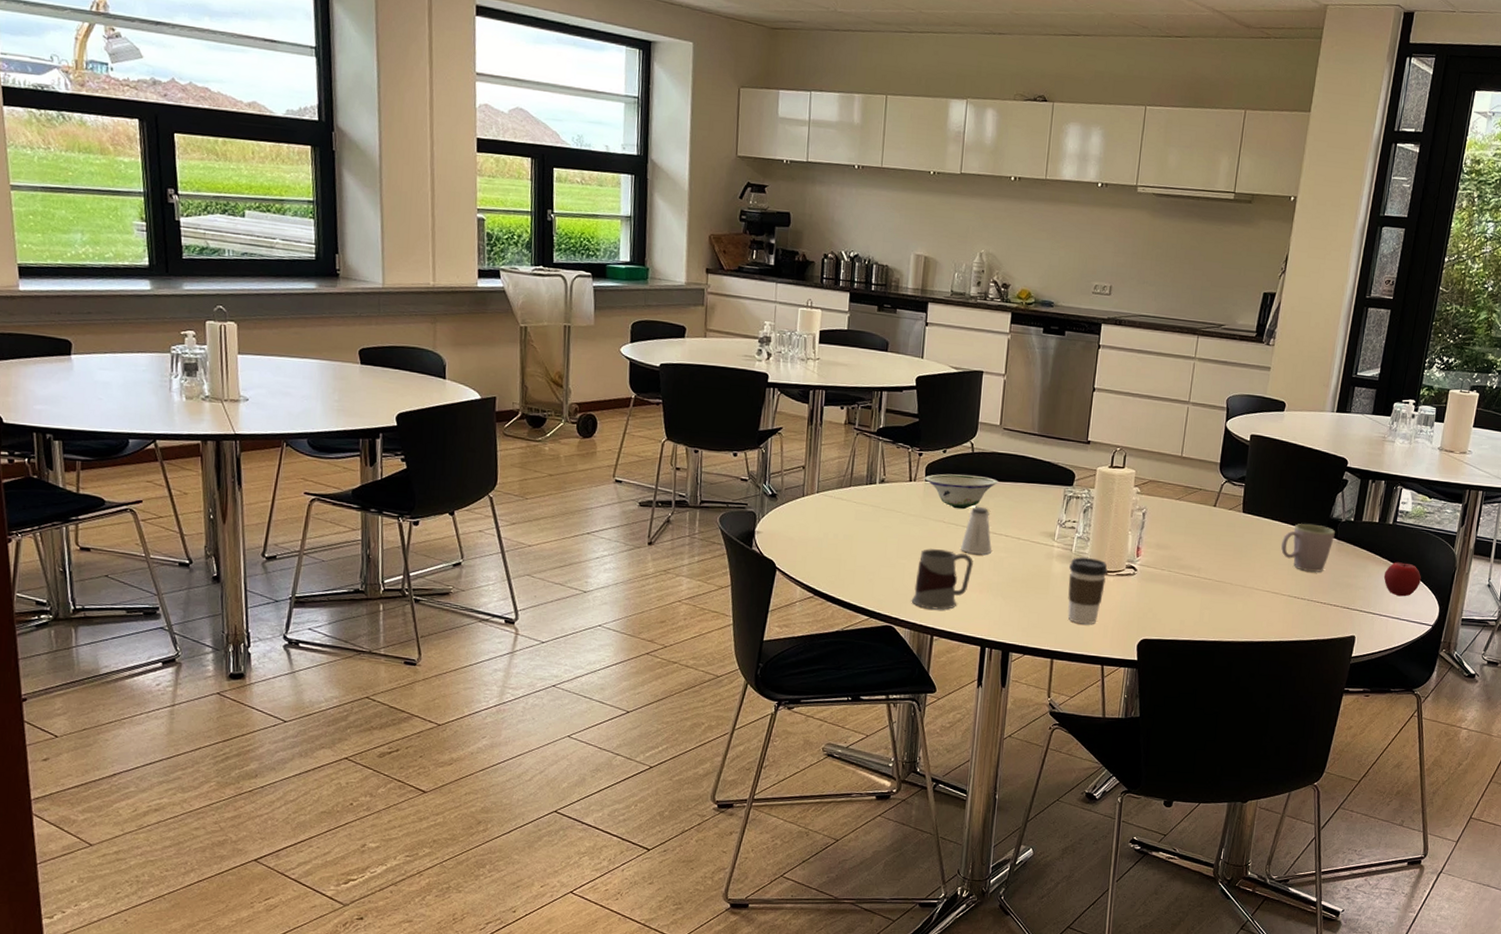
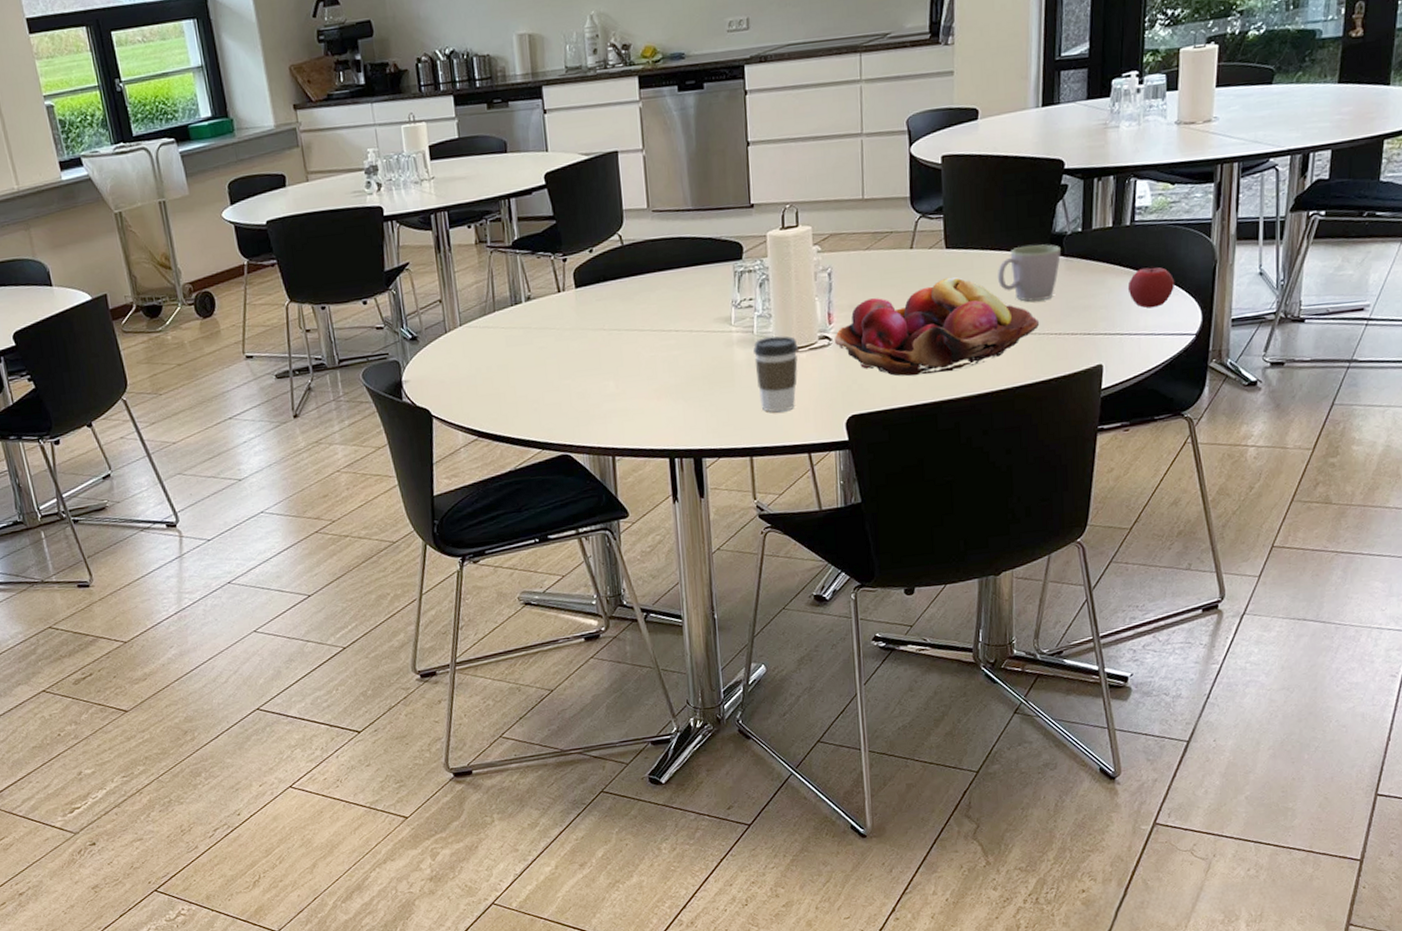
mug: present [911,549,973,610] -> none [584,359,645,428]
bowl: present [925,473,998,510] -> none [574,269,657,313]
saltshaker: present [961,507,992,555] -> none [628,304,664,359]
fruit basket: none [1139,537,1310,618] -> present [835,276,1040,376]

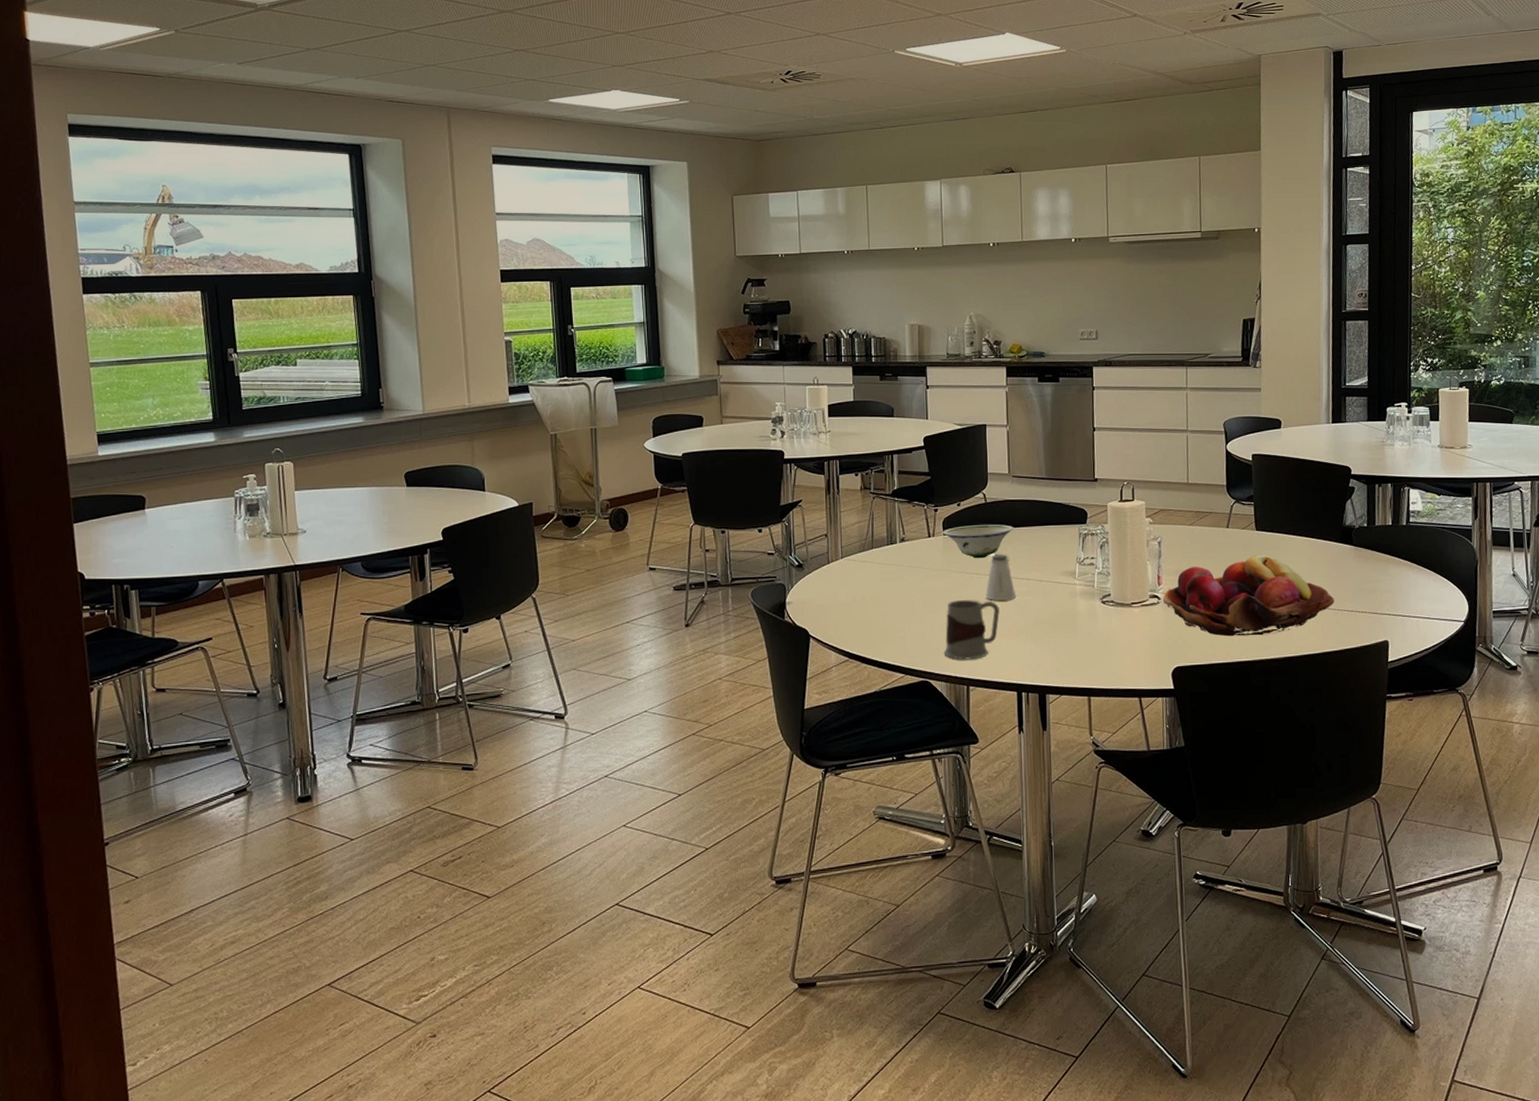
bowl: none [574,269,657,313] -> present [943,524,1014,559]
mug: none [584,359,645,428] -> present [943,600,1000,660]
saltshaker: none [628,304,664,359] -> present [985,554,1017,601]
coffee cup: present [753,336,798,413] -> none [1094,592,1132,659]
mug: present [998,244,1061,302] -> none [1299,533,1351,582]
apple: present [1127,265,1174,308] -> none [1406,560,1444,596]

